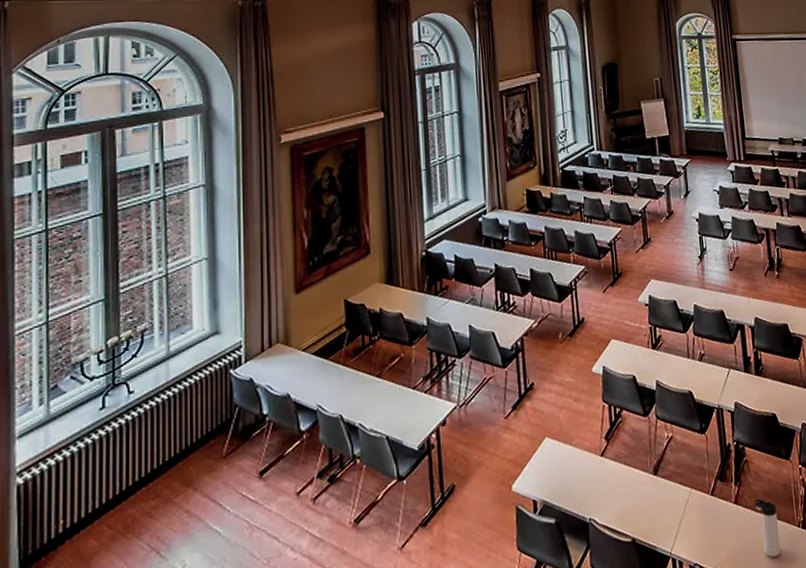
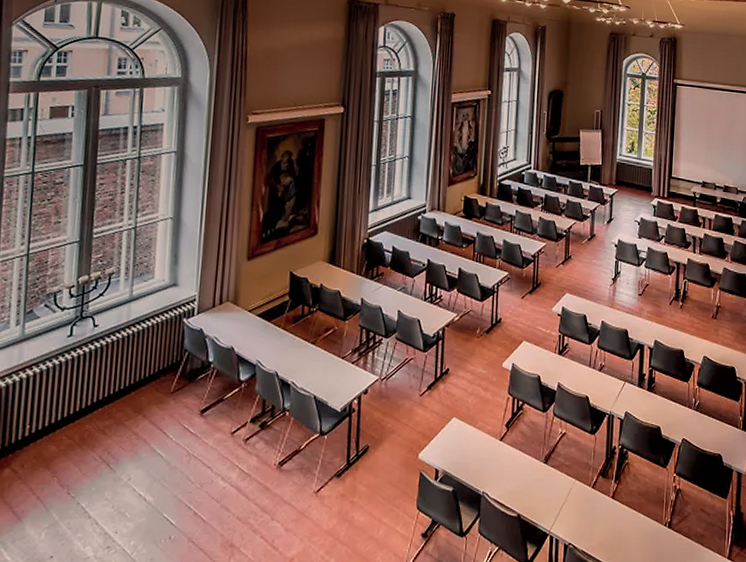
thermos bottle: present [754,498,780,557] -> none [629,497,648,548]

